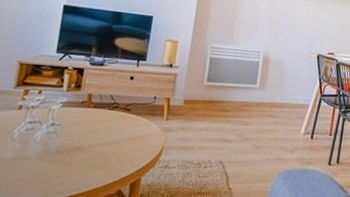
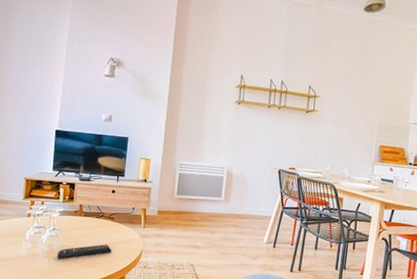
remote control: none [54,141,126,161] -> present [57,244,112,259]

